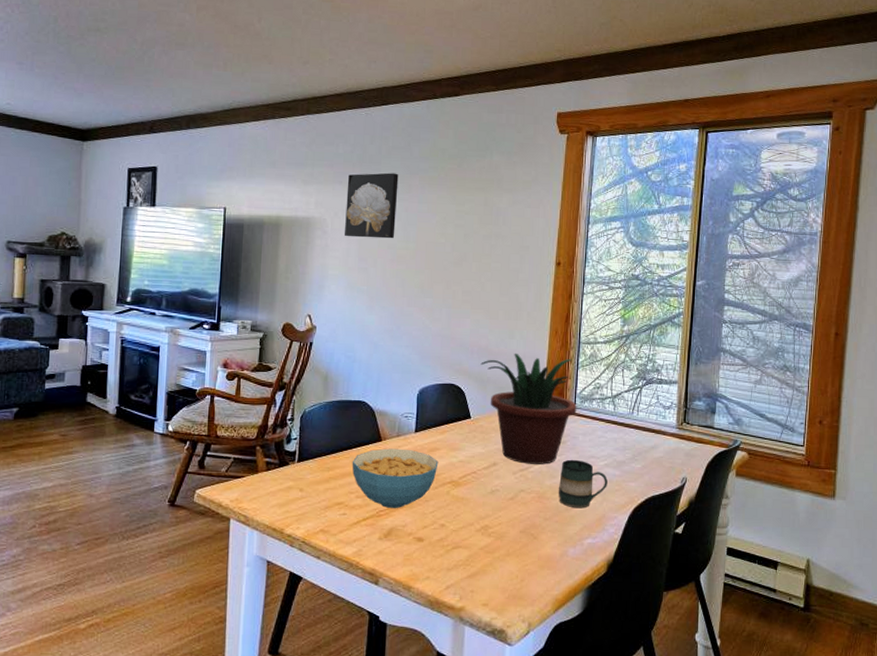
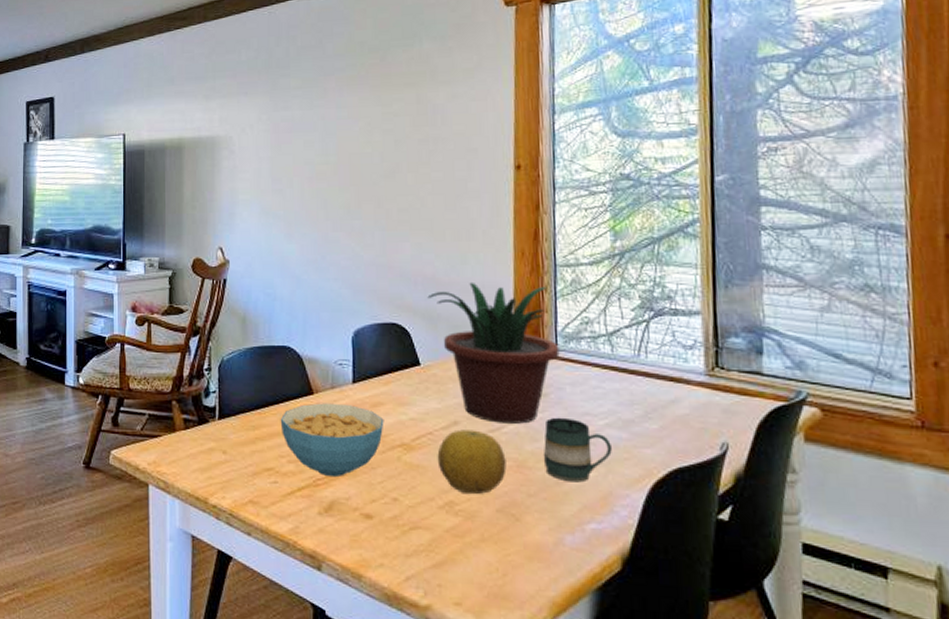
wall art: present [345,172,399,239] -> none [253,76,312,155]
fruit: none [478,469,531,520] -> present [437,429,507,495]

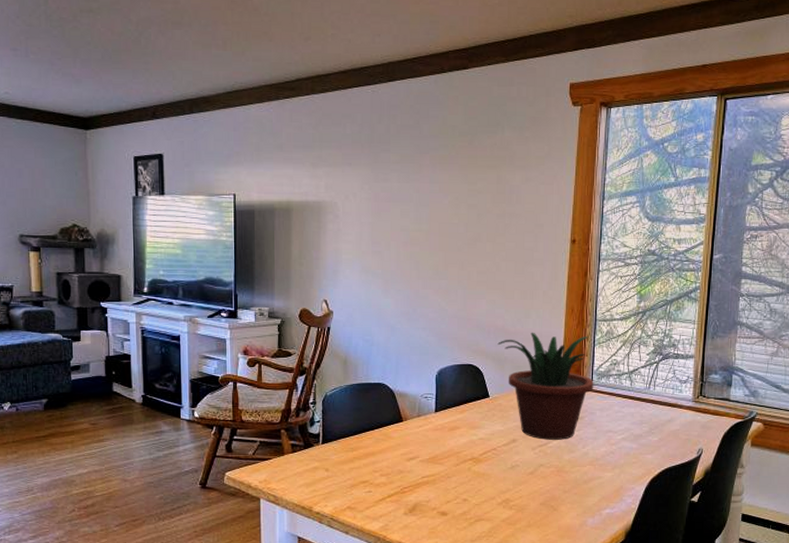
cereal bowl: present [280,403,384,476] -> none [375,428,459,485]
fruit: present [437,429,507,495] -> none [499,446,550,493]
mug: present [543,417,612,483] -> none [576,434,625,481]

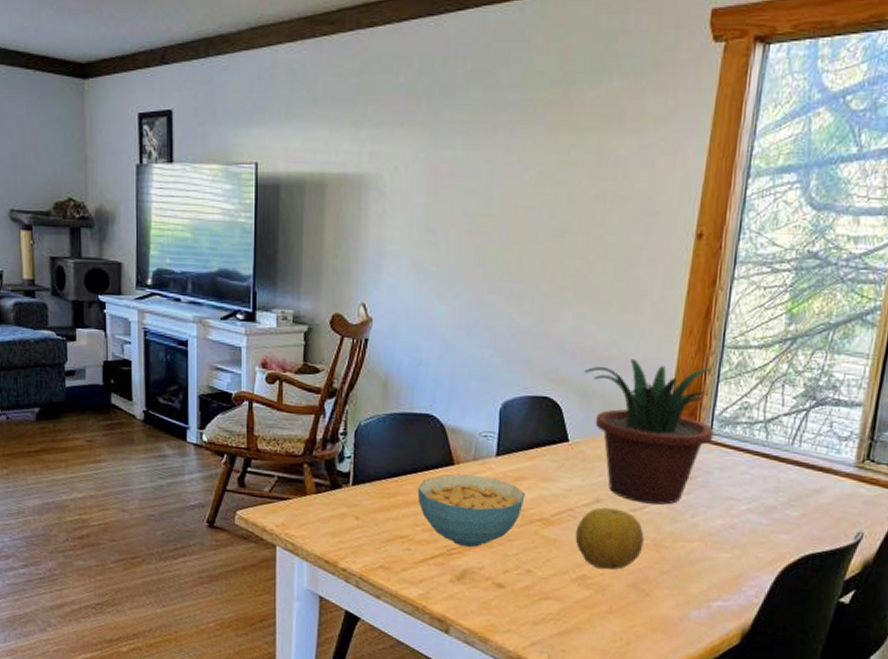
cereal bowl: none [375,428,459,485] -> present [417,474,526,547]
fruit: none [499,446,550,493] -> present [575,507,644,570]

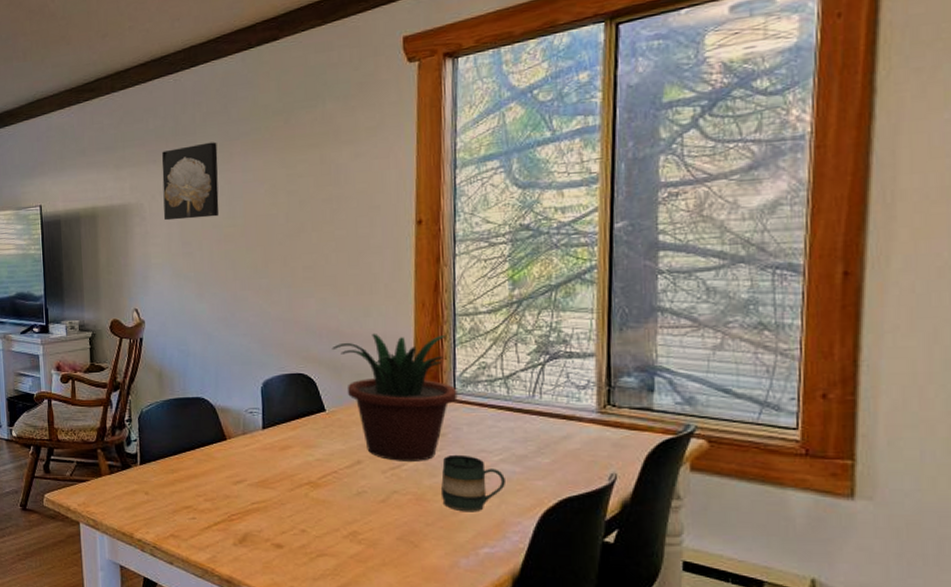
wall art: none [408,109,480,202] -> present [162,142,220,221]
cereal bowl: present [417,474,526,547] -> none [196,448,293,512]
fruit: present [575,507,644,570] -> none [342,468,406,525]
mug: none [681,500,750,563] -> present [440,454,505,512]

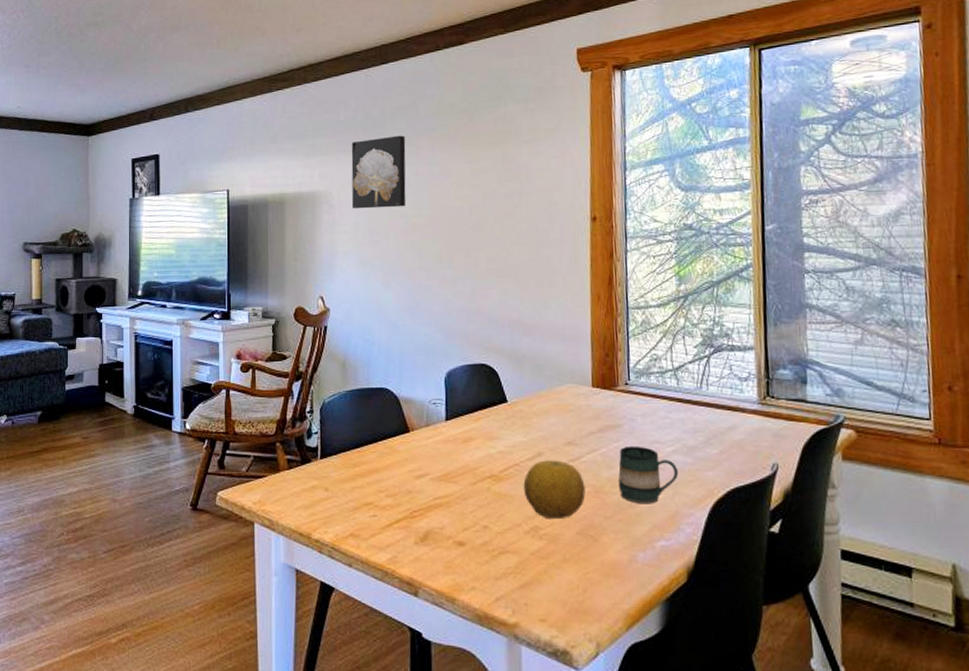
potted plant: present [332,333,458,461] -> none [513,324,632,453]
fruit: none [342,468,406,525] -> present [523,460,586,520]

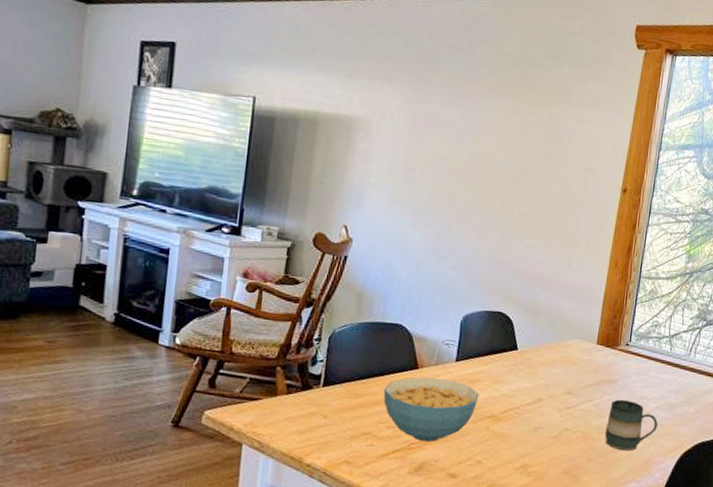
wall art: present [351,135,406,209] -> none [391,72,457,149]
cereal bowl: none [378,440,475,508] -> present [383,377,479,442]
fruit: present [523,460,586,520] -> none [519,406,576,459]

